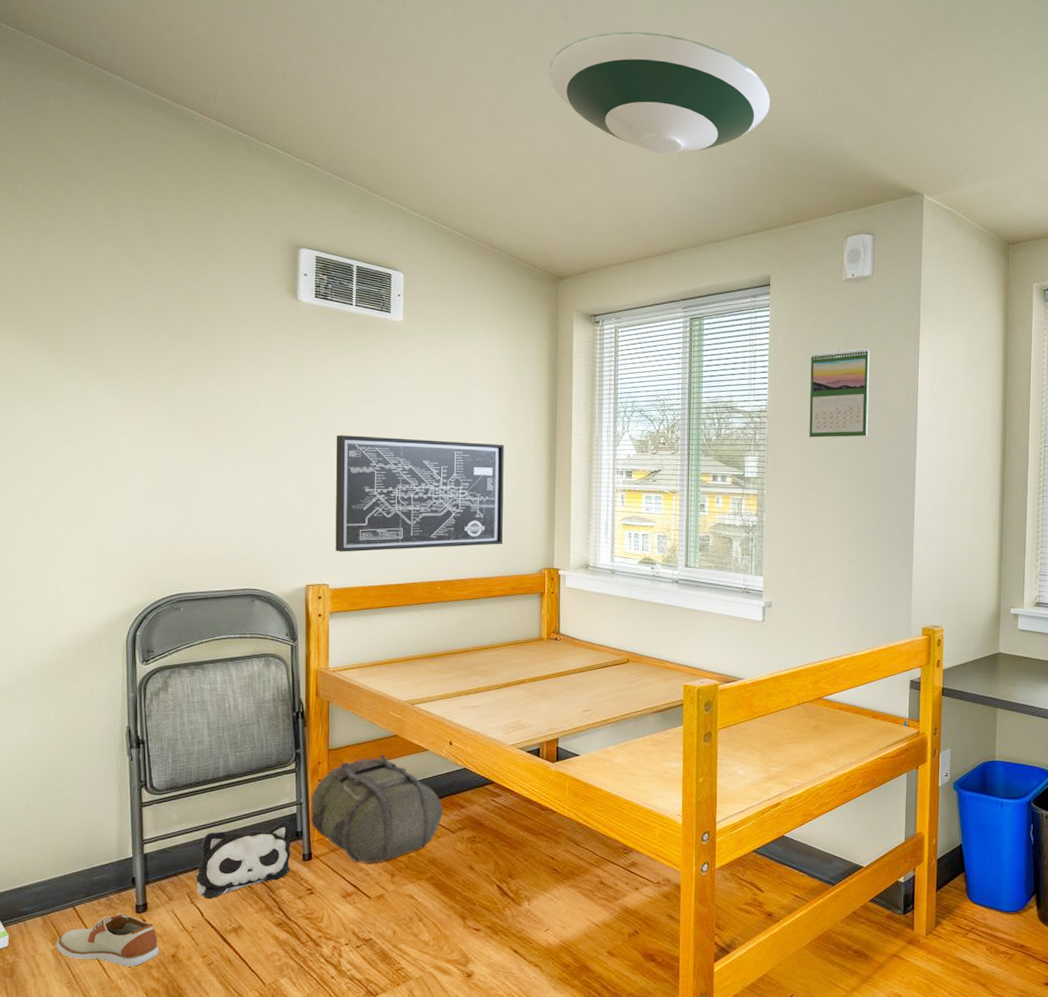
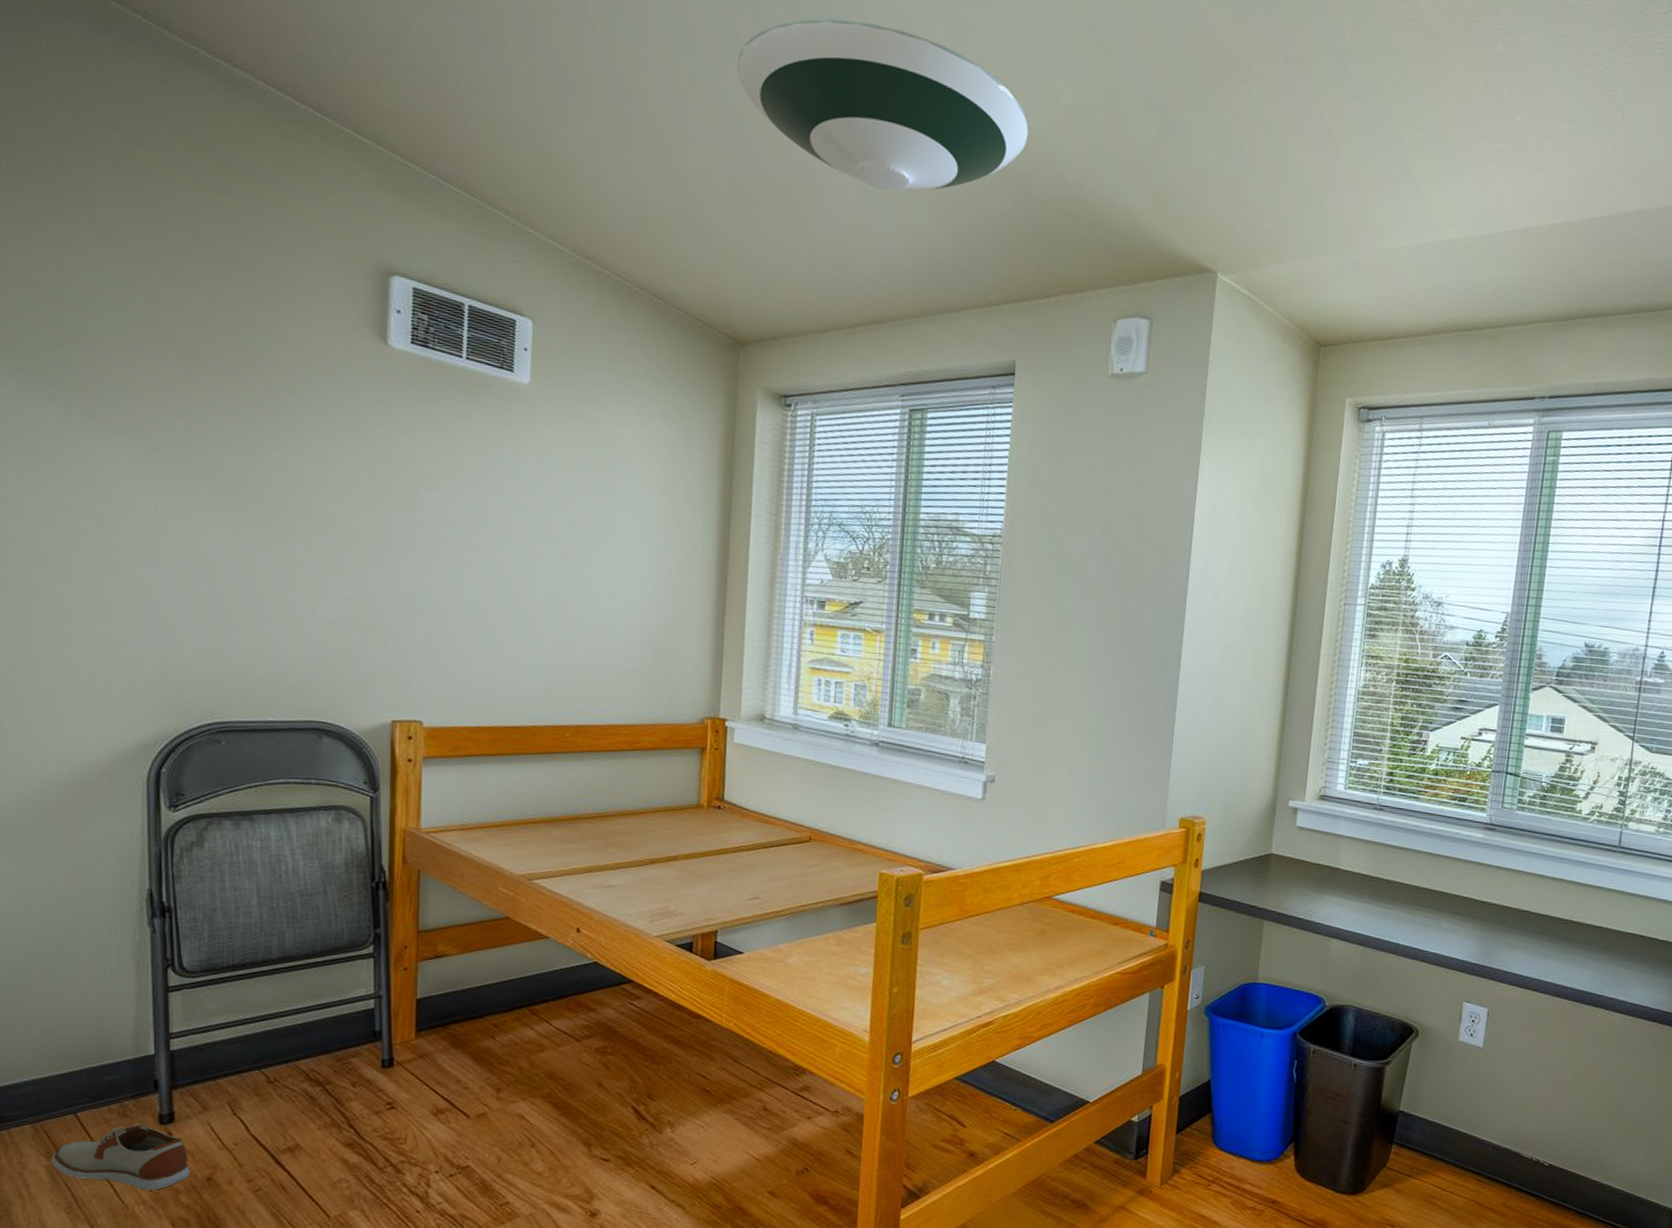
plush toy: present [196,822,291,899] -> none [240,1018,367,1110]
backpack: present [309,755,444,863] -> none [391,940,567,1074]
wall art: present [335,435,504,552] -> none [432,528,660,684]
calendar: present [809,348,870,438] -> none [1053,464,1137,577]

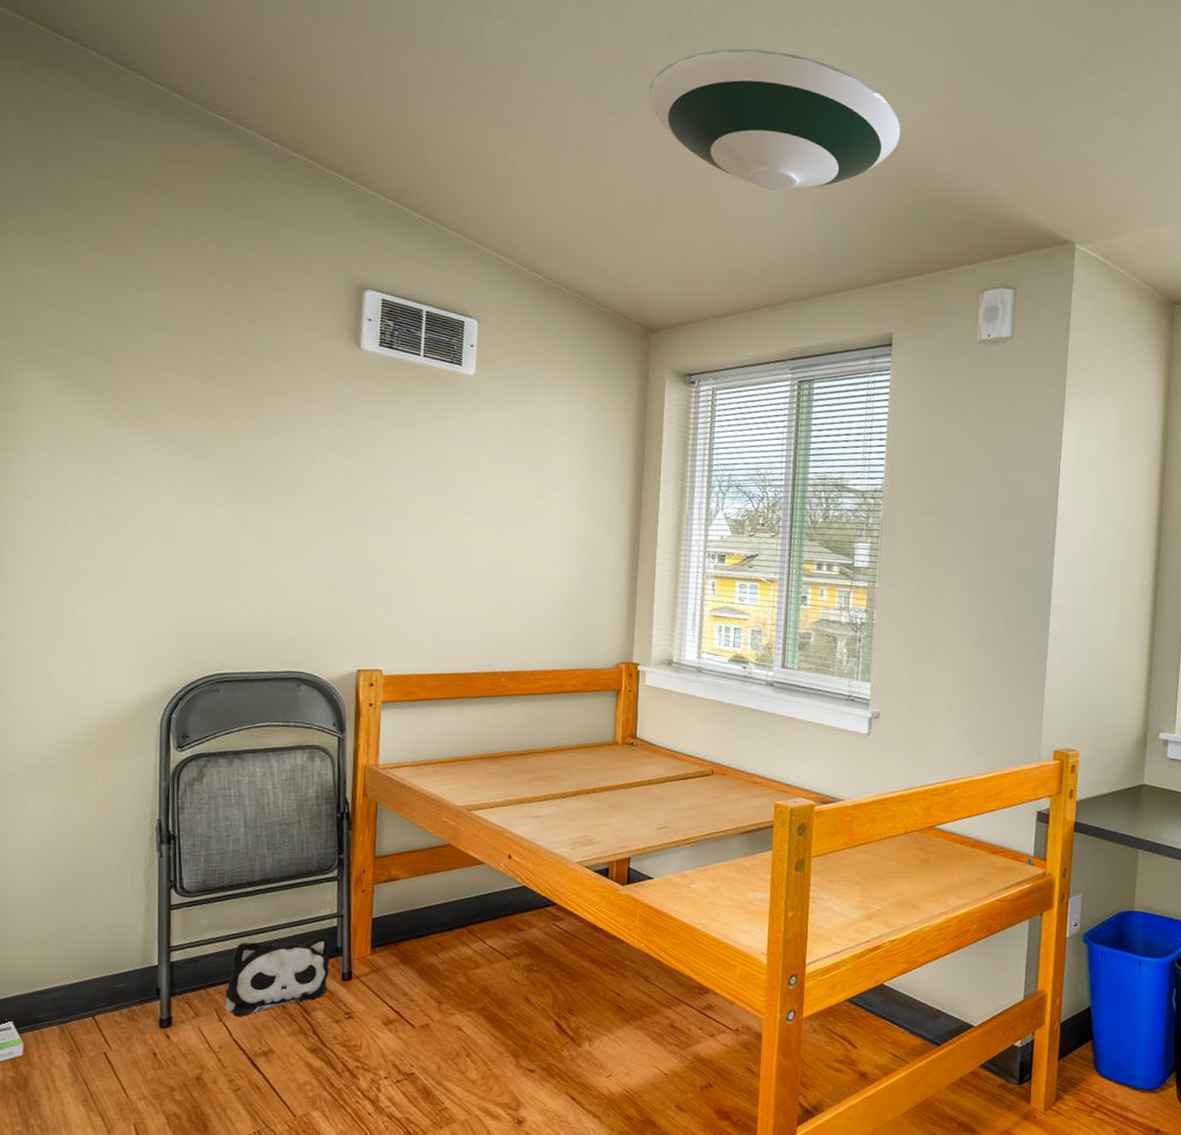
shoe: present [51,1123,190,1190] -> none [73,1026,183,1087]
plush toy: none [240,1018,367,1110] -> present [225,935,331,1017]

